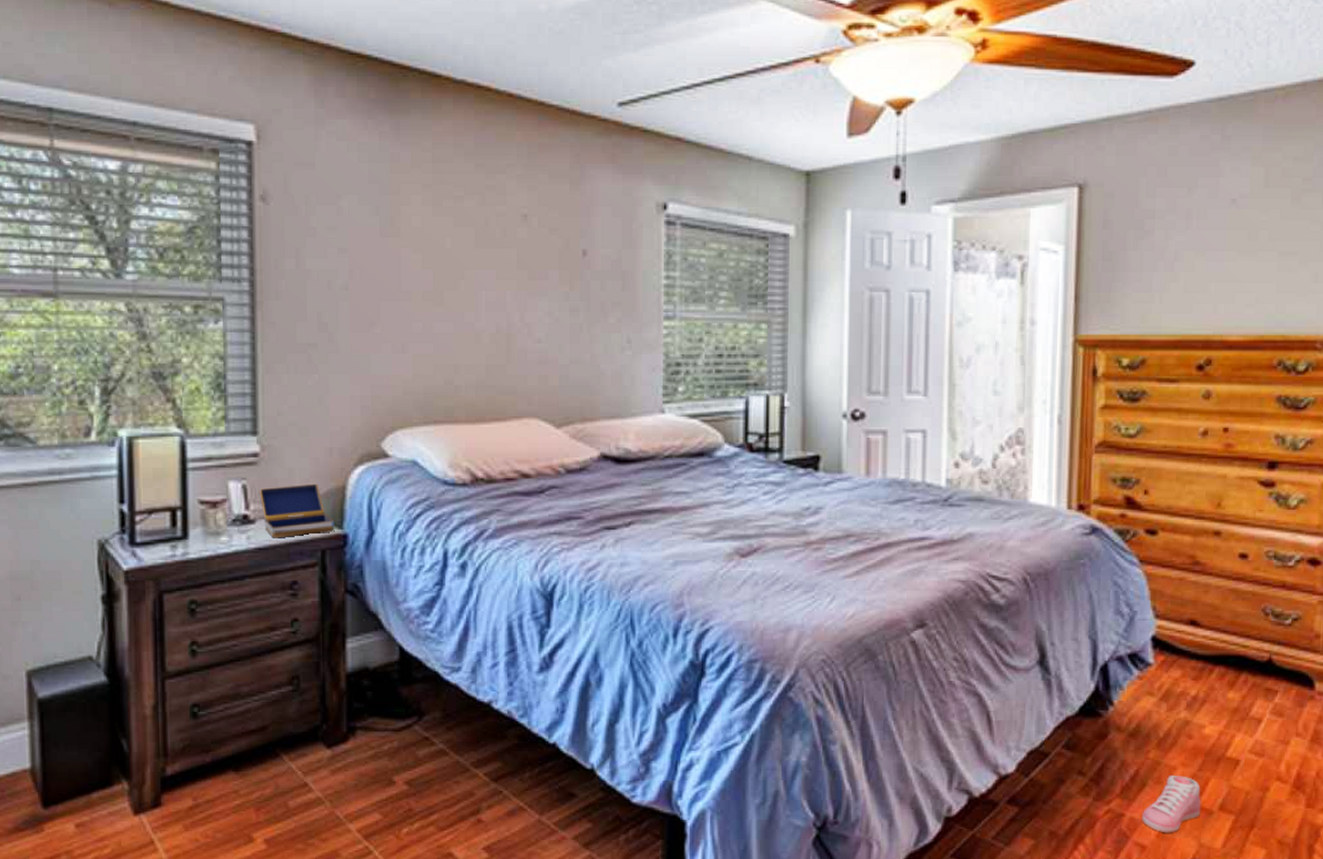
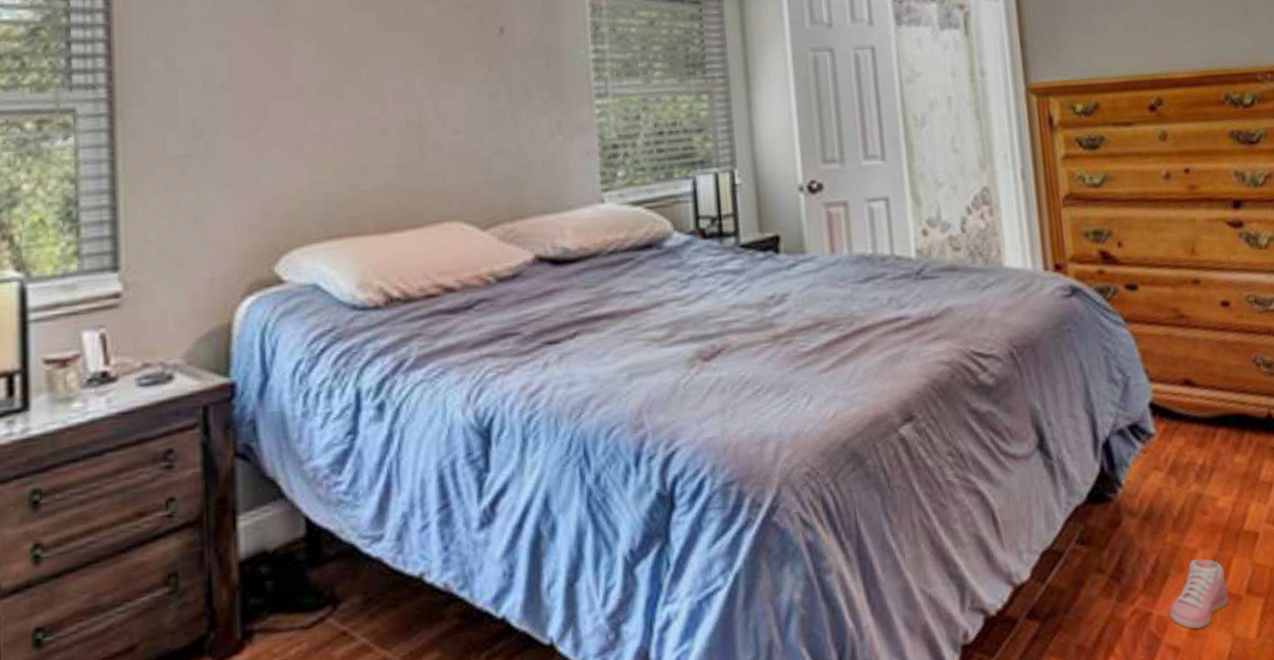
jewelry box: present [259,483,335,538] -> none [121,323,219,398]

